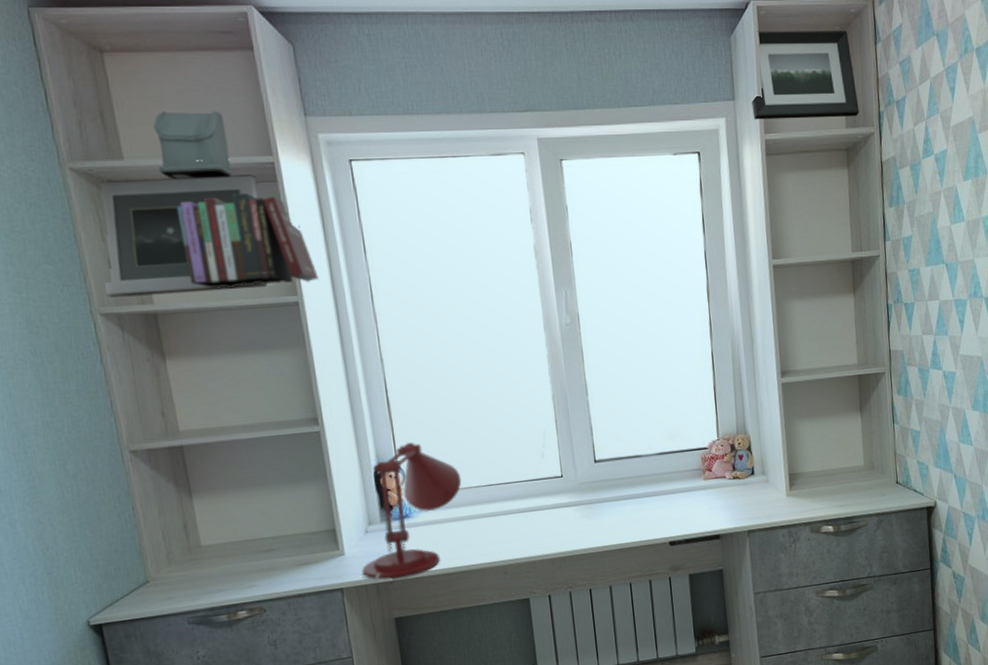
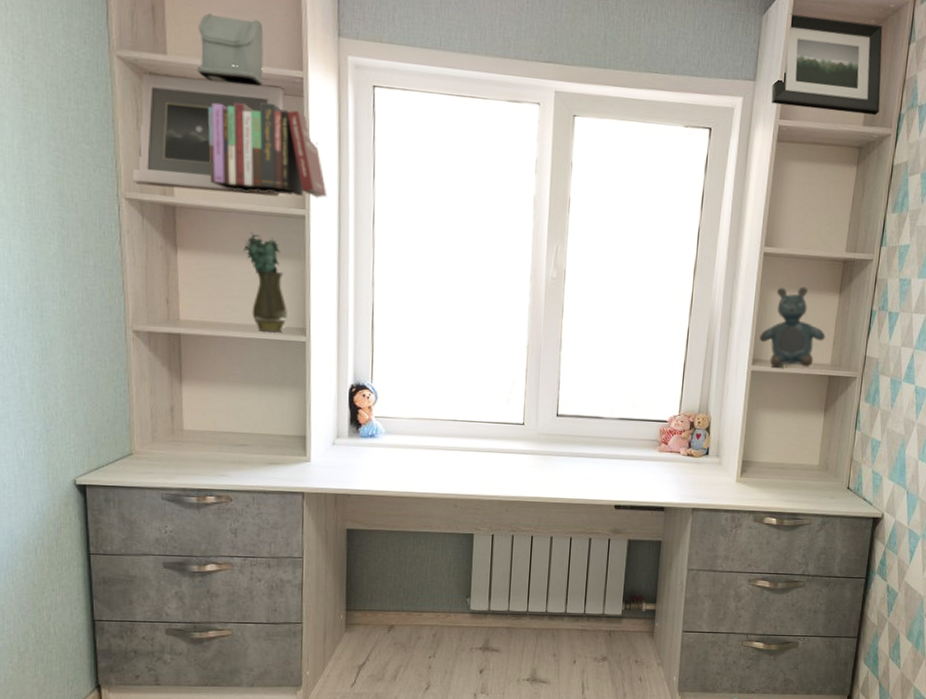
vase: none [237,327,296,428] -> present [243,231,287,332]
desk lamp: present [361,442,462,582] -> none [322,367,429,492]
stuffed animal: none [784,292,848,376] -> present [759,286,826,368]

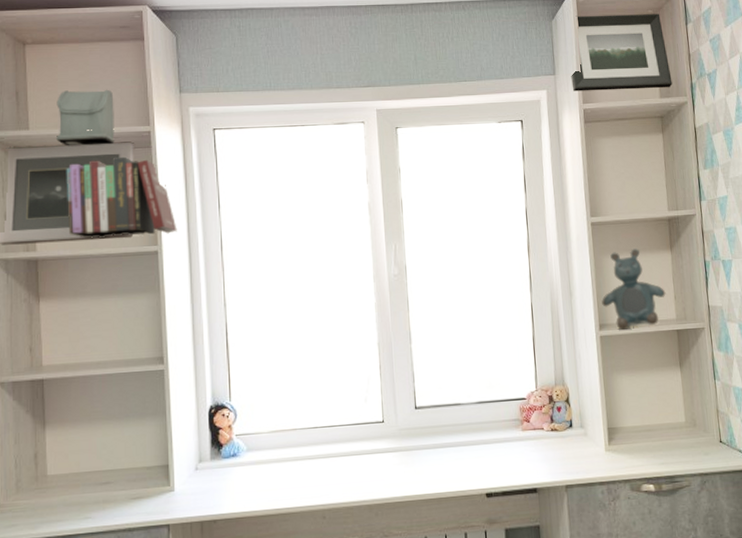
vase: present [243,231,287,332] -> none [101,273,145,365]

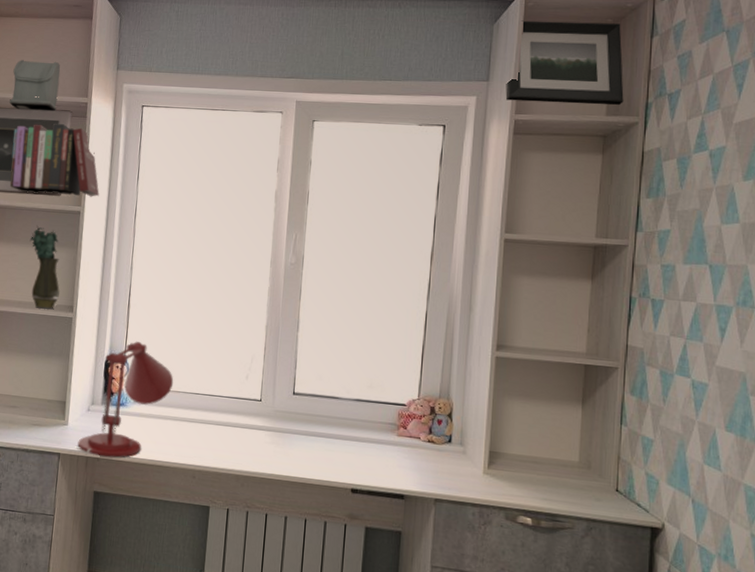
vase: none [101,273,145,365] -> present [29,225,60,308]
desk lamp: none [187,383,289,520] -> present [76,342,174,458]
stuffed animal: present [602,248,666,330] -> none [503,272,579,355]

